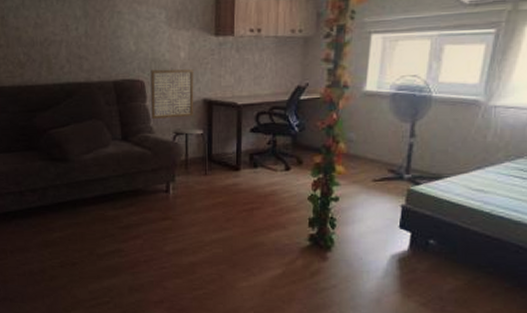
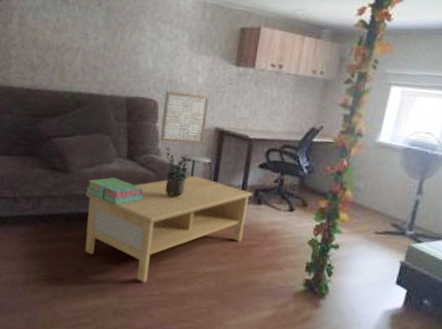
coffee table: none [87,148,248,257] -> present [85,175,253,283]
stack of books: none [87,161,143,187] -> present [86,177,144,205]
potted plant: none [158,125,185,172] -> present [165,148,190,198]

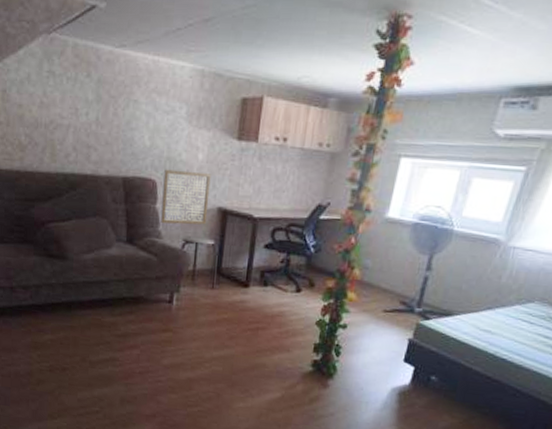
coffee table: present [85,175,253,283] -> none [85,258,259,369]
stack of books: present [86,177,144,205] -> none [85,263,146,292]
potted plant: present [165,148,190,198] -> none [167,230,193,282]

